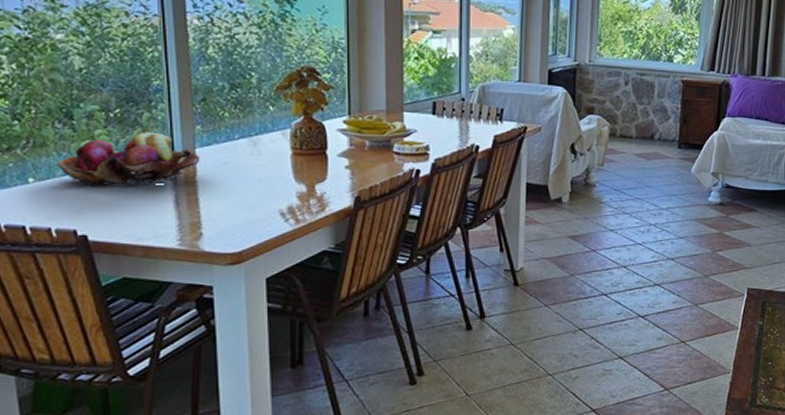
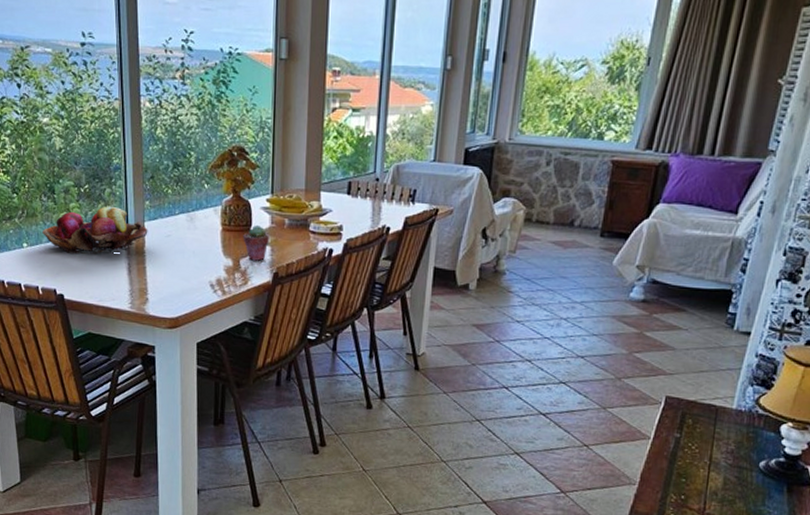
potted succulent: none [318,147,348,185] -> present [243,224,269,261]

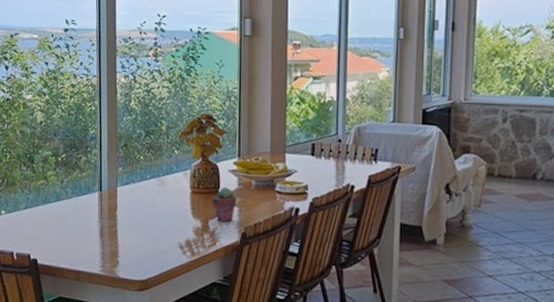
fruit basket: present [42,206,148,255] -> none [20,173,120,220]

